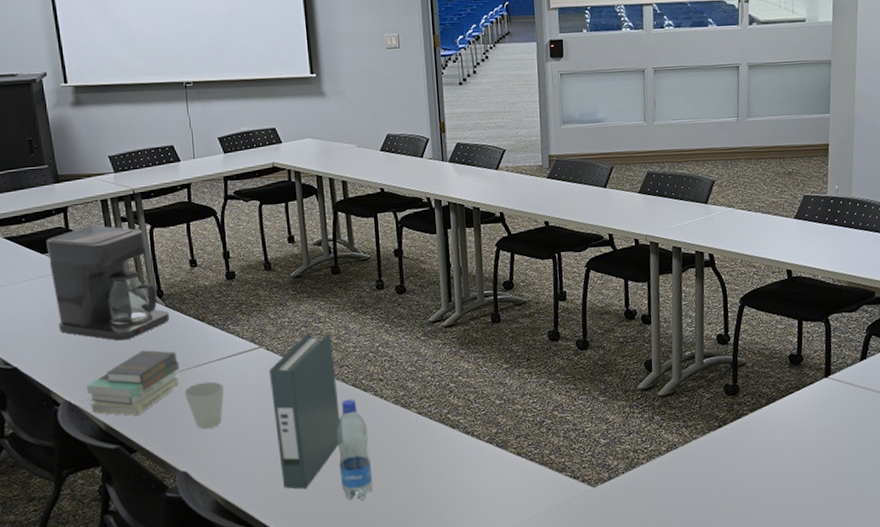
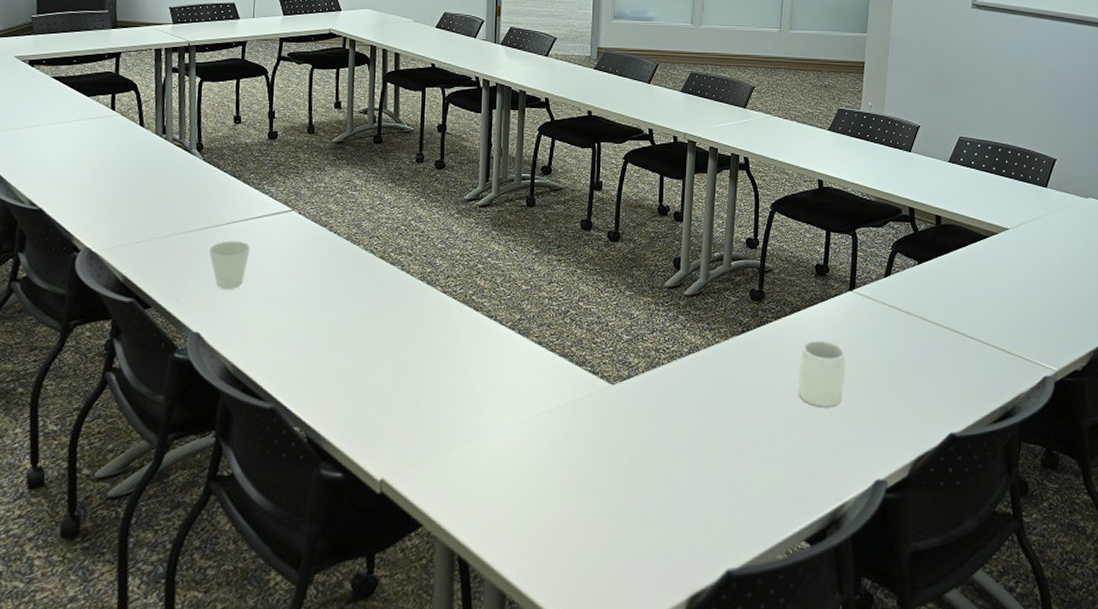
coffee maker: present [46,225,170,341] -> none [92,73,206,191]
books: present [86,350,180,416] -> none [109,203,209,269]
binder: present [269,331,341,489] -> none [296,198,366,361]
bottle: present [336,399,373,500] -> none [356,271,390,378]
mug: none [778,427,826,492] -> present [799,340,846,407]

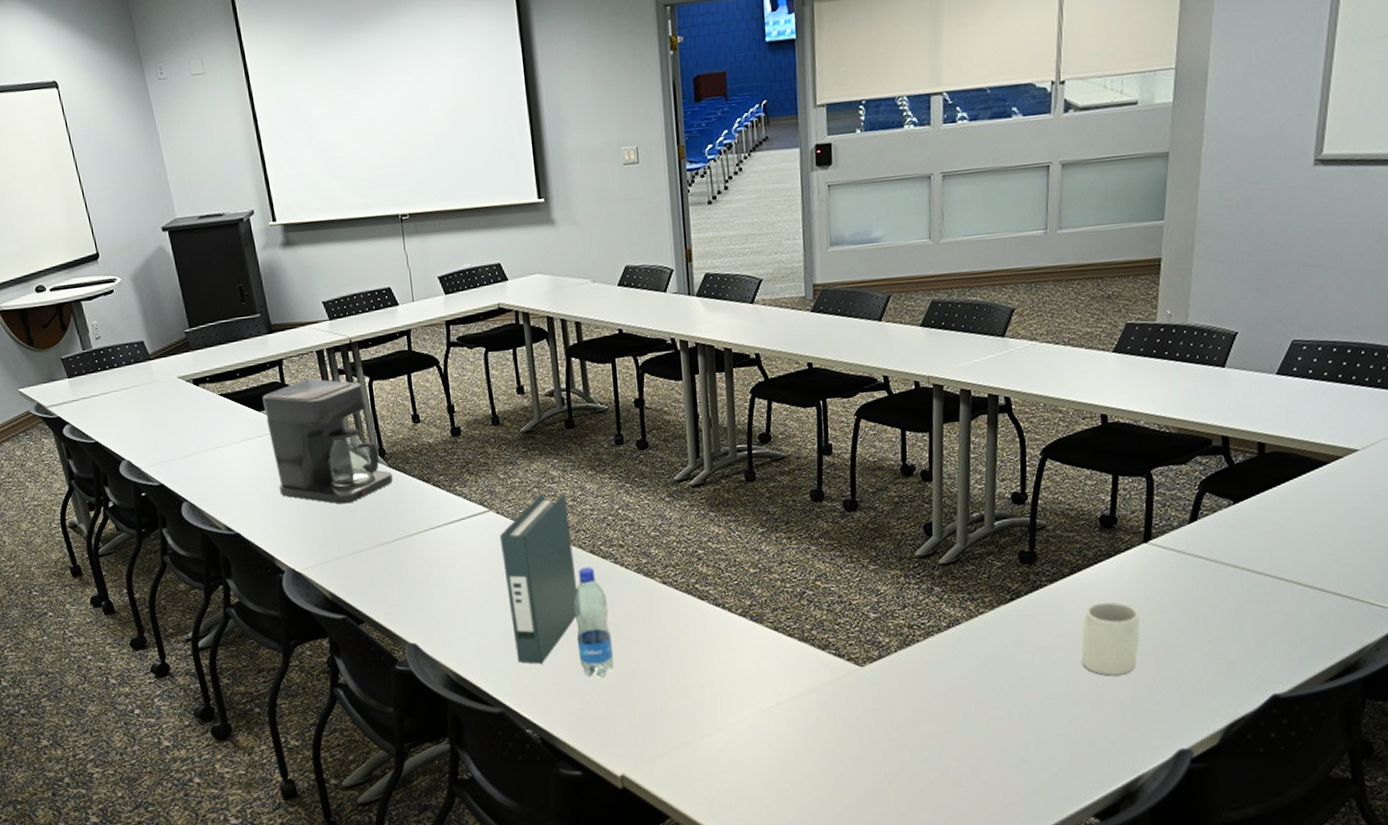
coffee maker: none [92,73,206,191] -> present [262,379,393,504]
cup: present [209,241,250,290] -> none [411,548,453,599]
binder: none [296,198,366,361] -> present [500,492,578,664]
bottle: none [356,271,390,378] -> present [573,567,614,677]

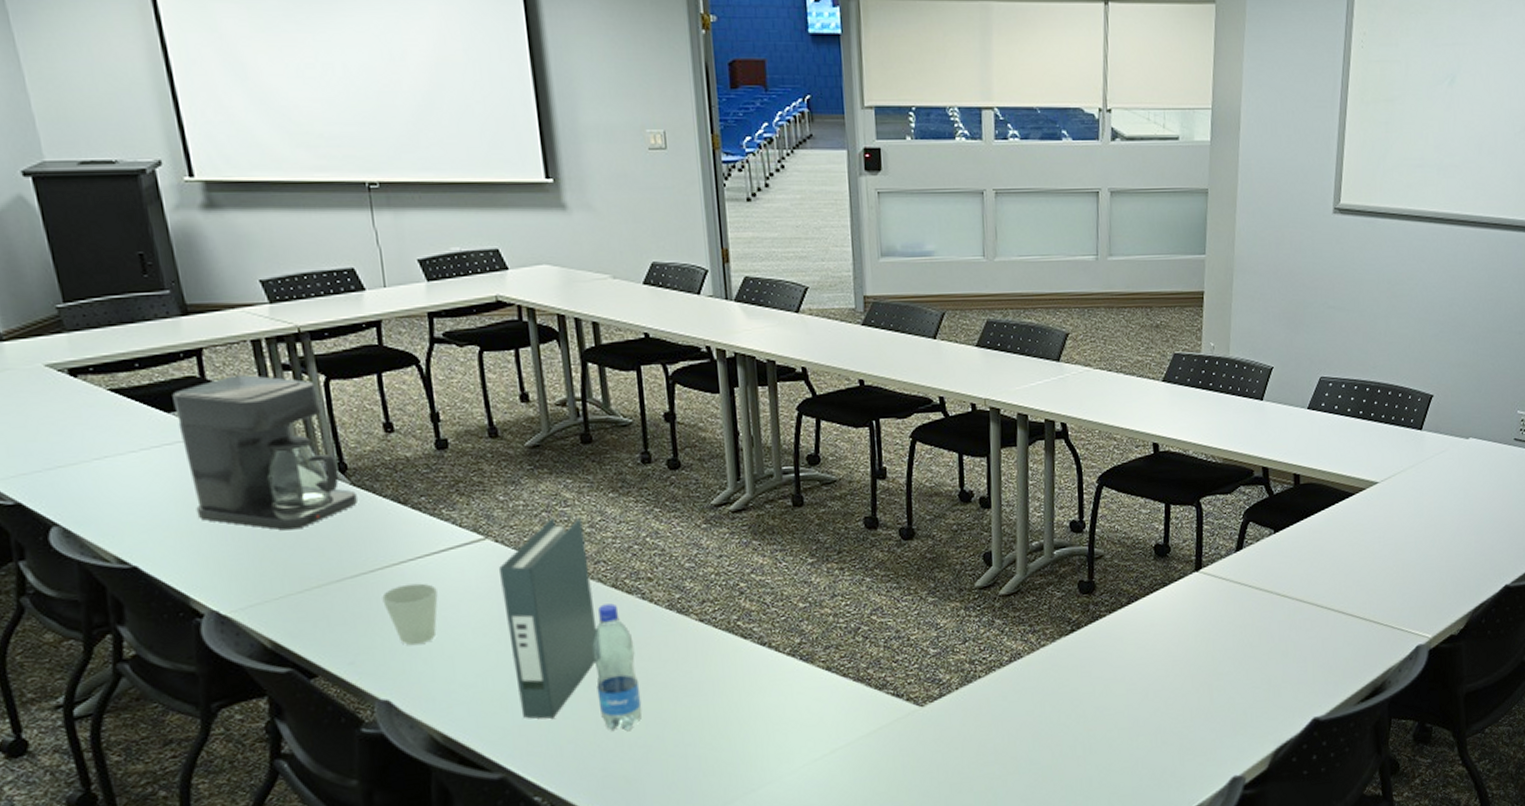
cup: none [411,548,453,599] -> present [382,583,438,646]
mug: present [1081,601,1140,676] -> none [1140,630,1195,706]

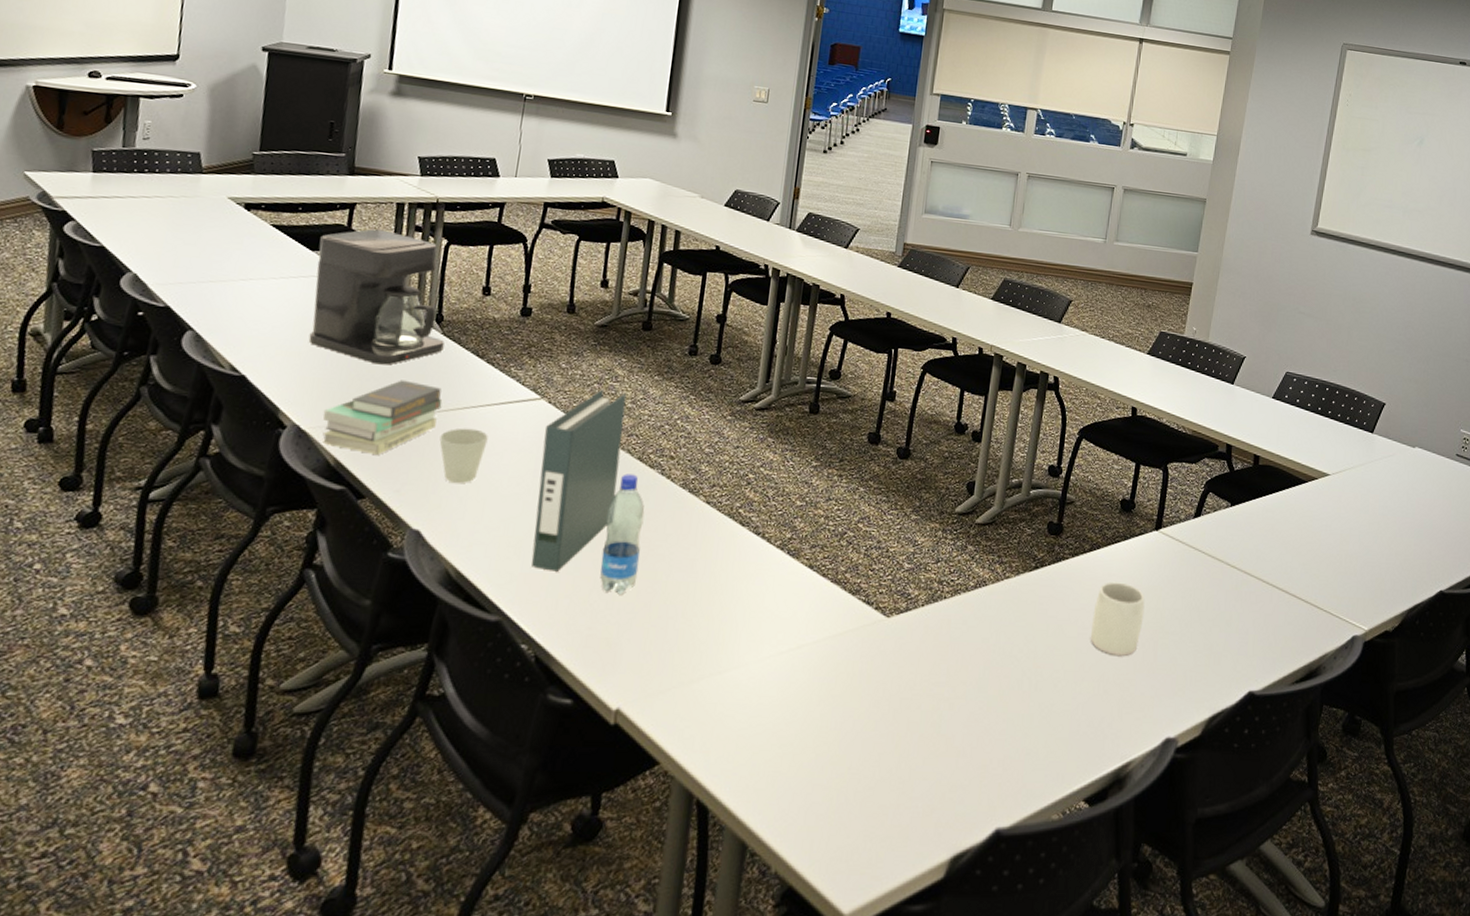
books: none [240,542,375,629] -> present [322,380,443,455]
mug: none [1140,630,1195,706] -> present [1091,581,1145,656]

